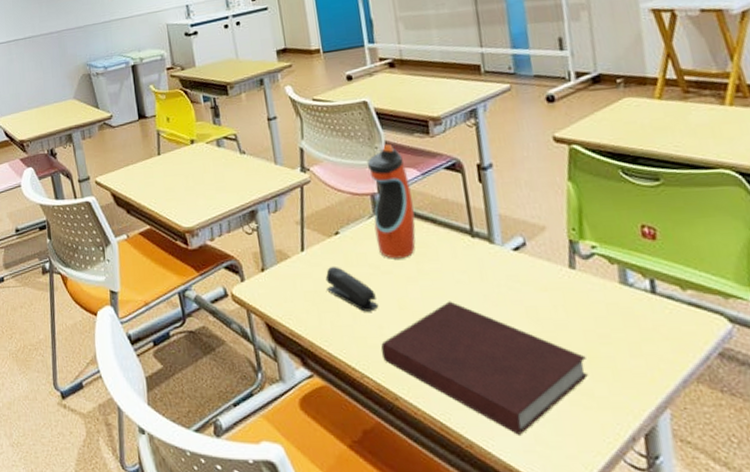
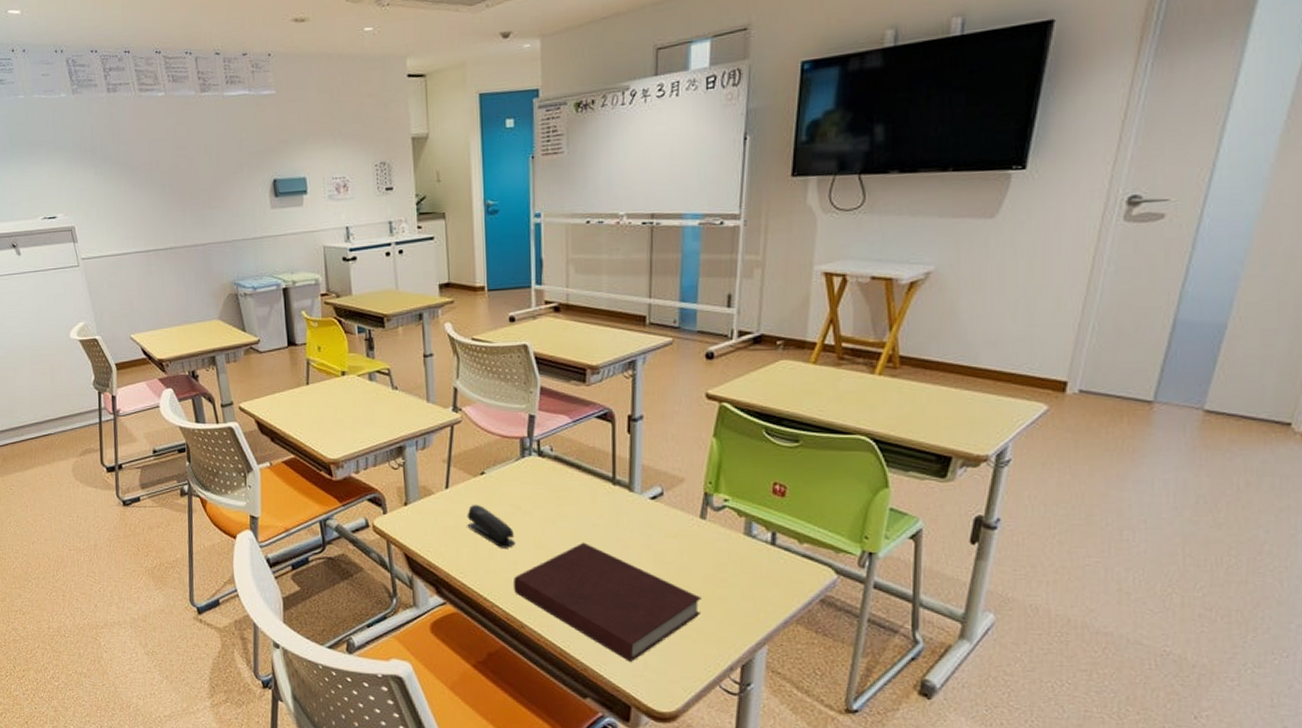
water bottle: present [367,143,416,259] -> none [520,389,561,501]

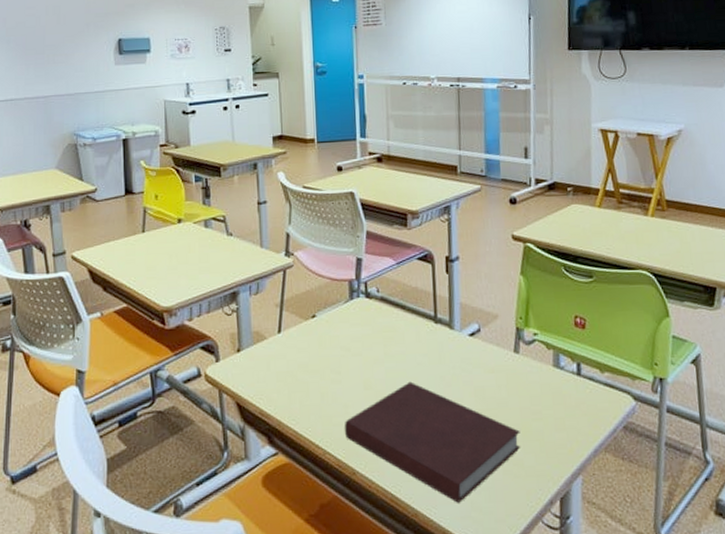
stapler: present [467,504,516,548] -> none [299,347,346,392]

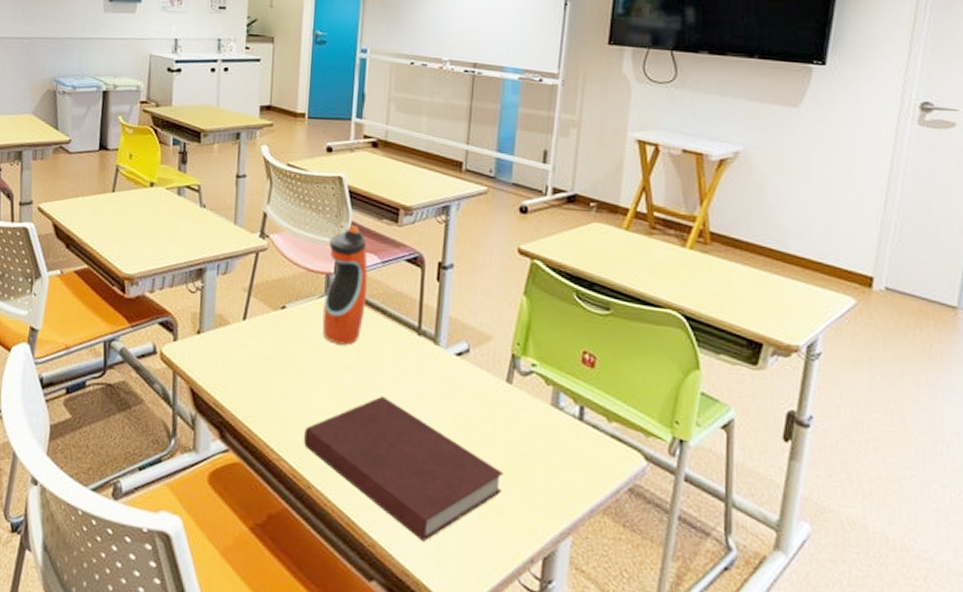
water bottle: none [349,233,387,342] -> present [322,224,368,345]

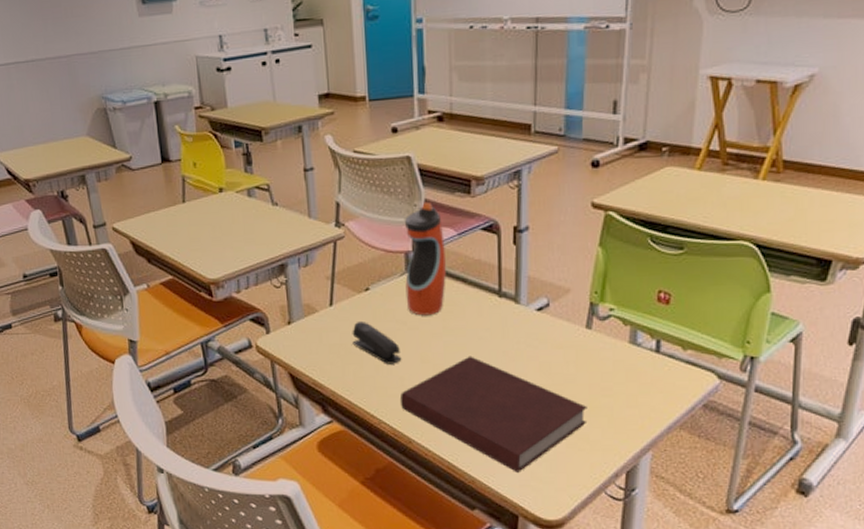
stapler: none [261,340,311,394] -> present [352,320,402,364]

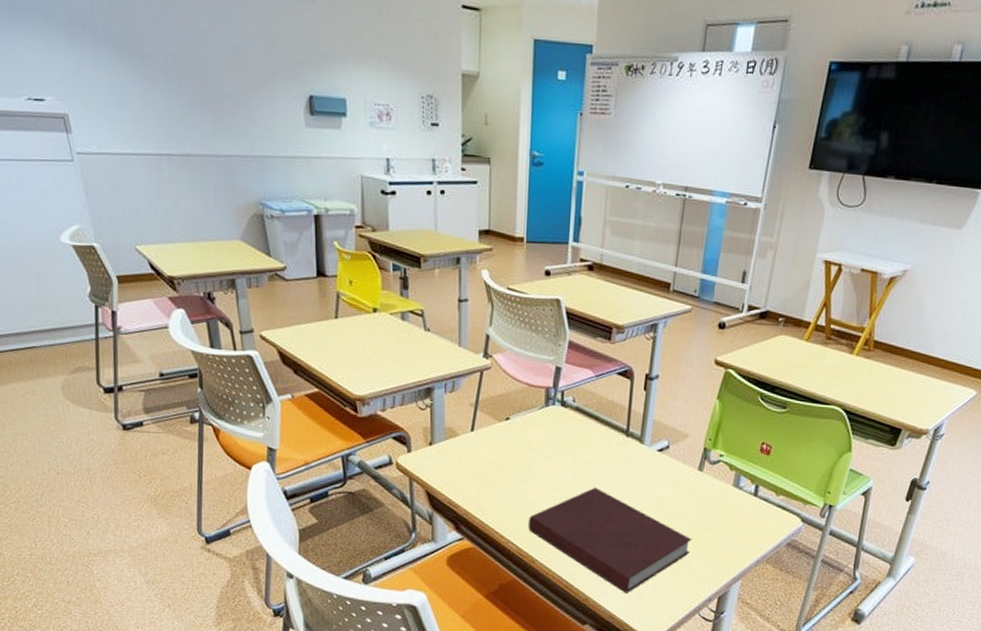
stapler: present [352,320,402,364] -> none [489,447,533,490]
water bottle: present [405,201,446,316] -> none [543,343,583,448]

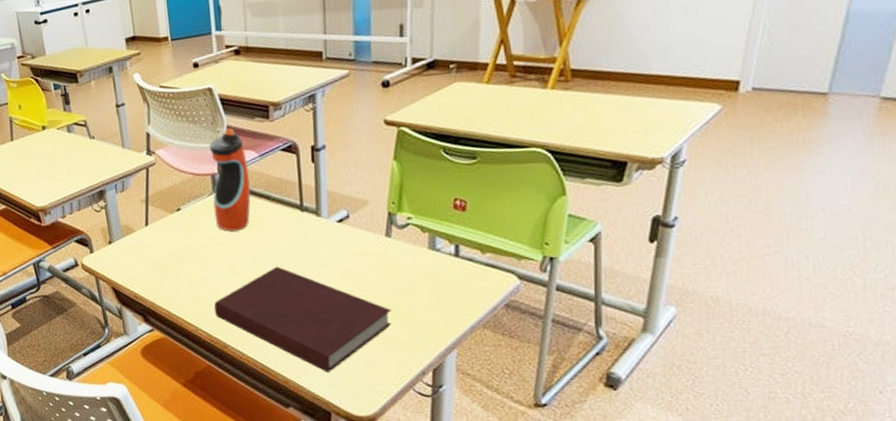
water bottle: none [543,343,583,448] -> present [210,128,251,232]

